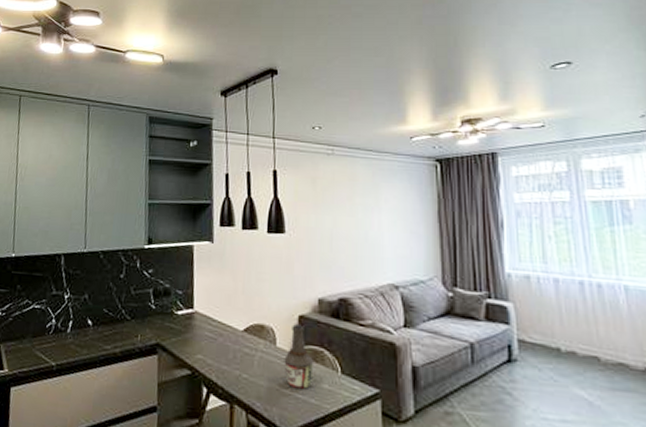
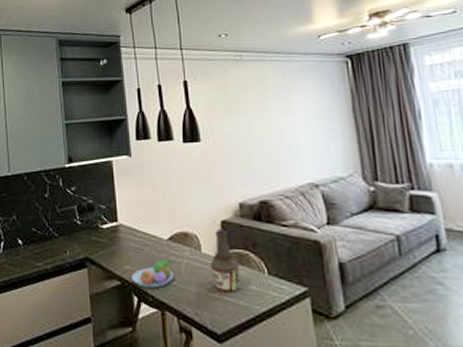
fruit bowl: none [202,350,246,381] -> present [131,259,173,289]

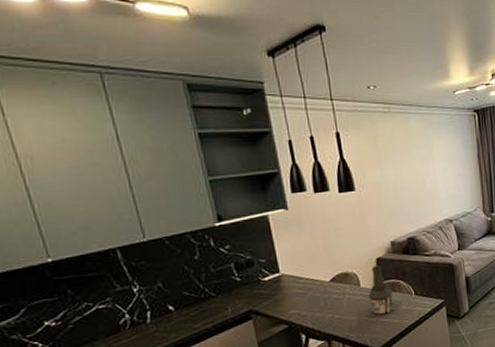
fruit bowl: present [131,259,173,289] -> none [298,298,337,326]

